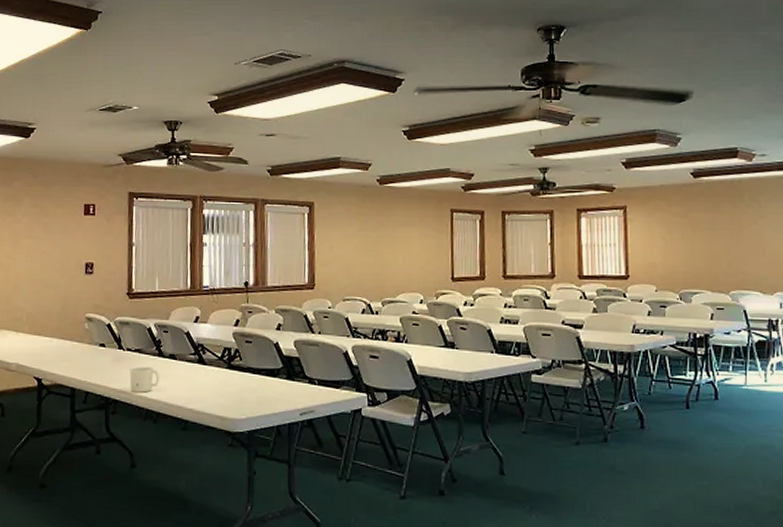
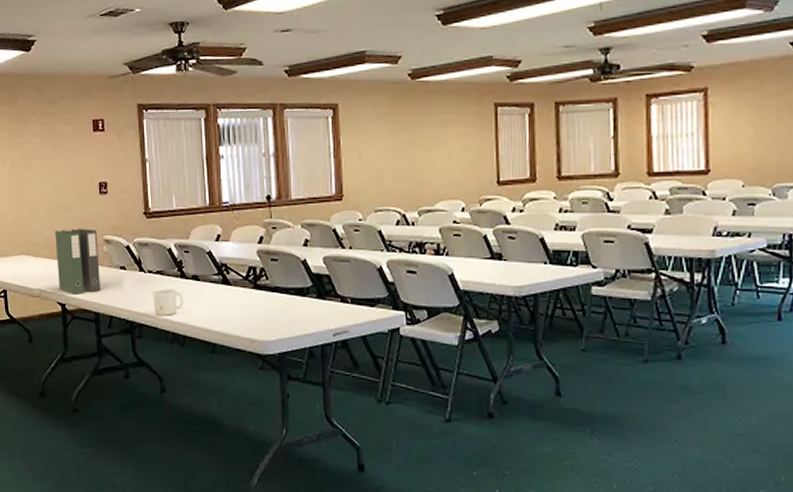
binder: none [36,306,80,370] -> present [55,229,100,294]

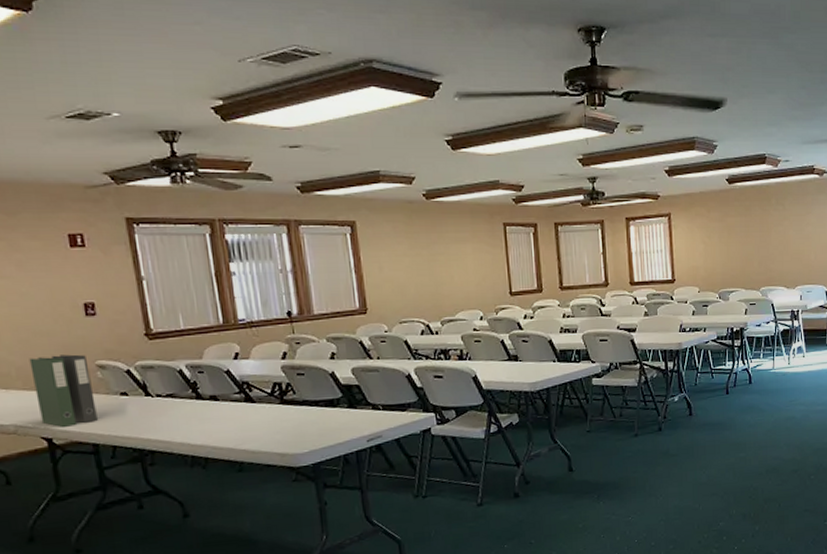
mug: present [152,289,183,316] -> none [164,411,202,440]

